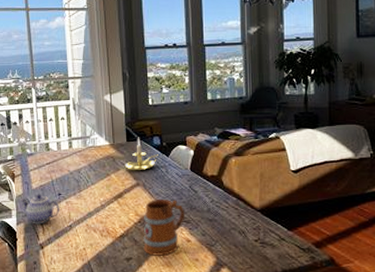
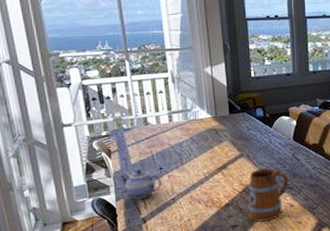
candle holder: present [125,137,158,171] -> none [229,109,262,143]

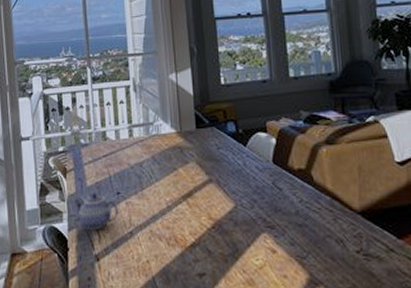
mug: present [248,168,289,222] -> none [218,199,269,271]

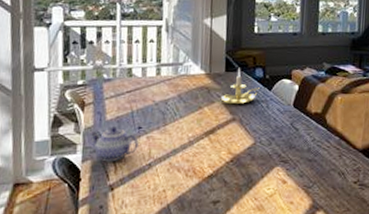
candle holder: none [195,123,234,164] -> present [221,67,260,105]

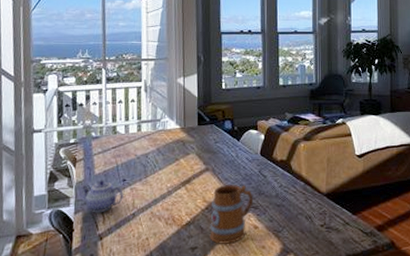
candle holder: present [221,67,260,105] -> none [195,121,229,156]
mug: none [233,137,284,199] -> present [209,185,254,244]

